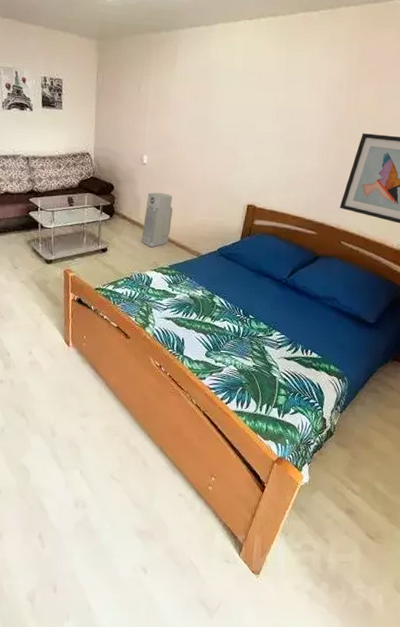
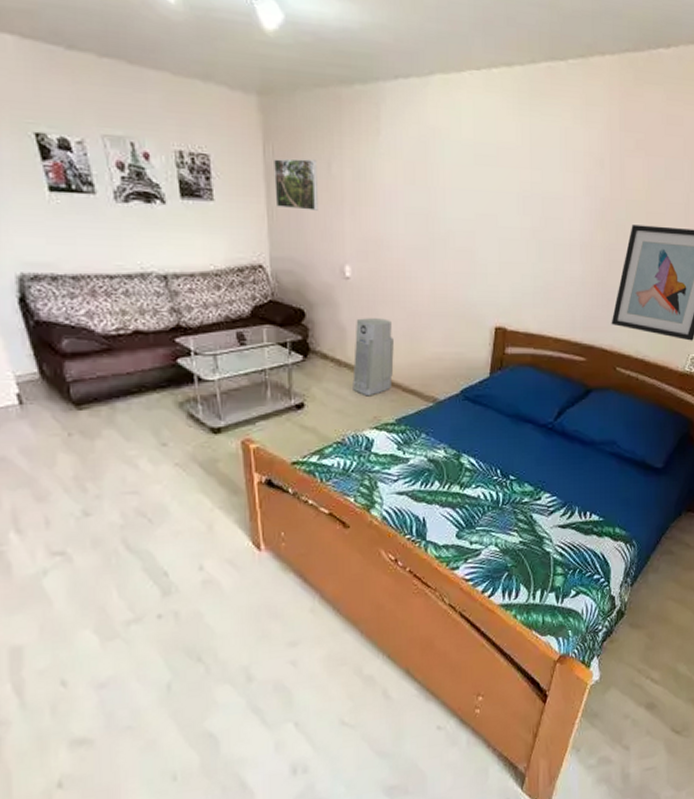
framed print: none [101,82,131,117] -> present [274,158,318,211]

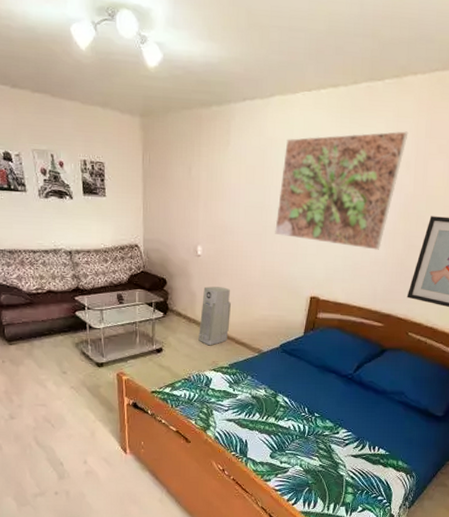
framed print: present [274,158,318,211] -> none [149,164,181,204]
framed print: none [445,122,600,267] -> present [275,131,409,250]

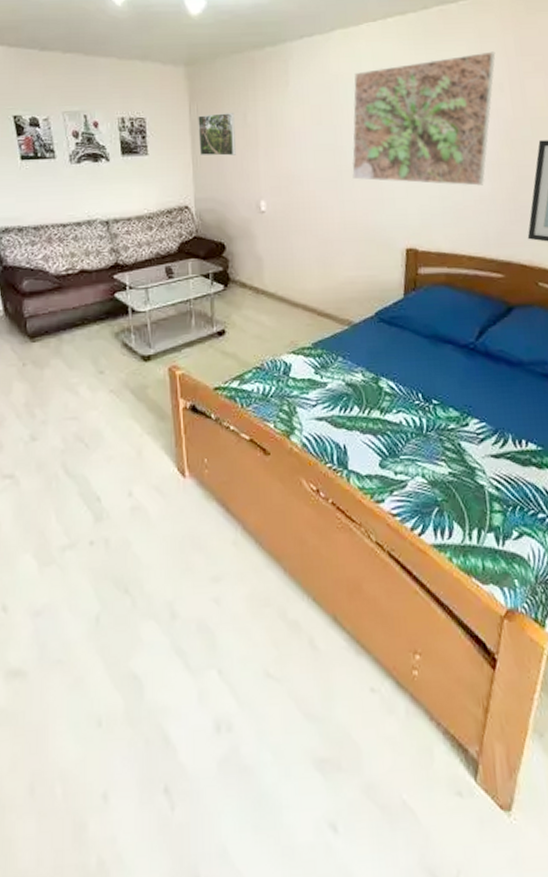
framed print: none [149,164,181,204] -> present [198,113,236,156]
air purifier: present [198,286,231,346] -> none [269,247,309,322]

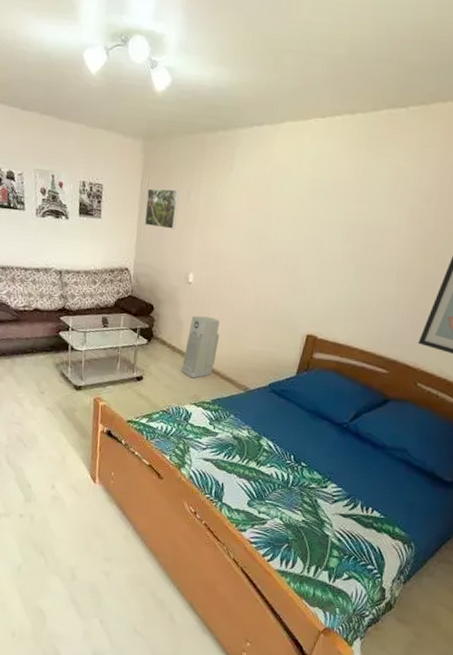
air purifier: none [269,247,309,322] -> present [181,315,220,378]
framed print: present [351,51,496,186] -> none [273,162,433,289]

